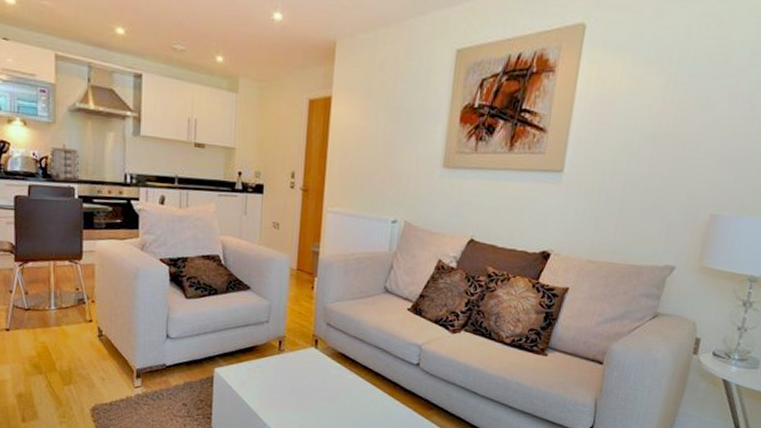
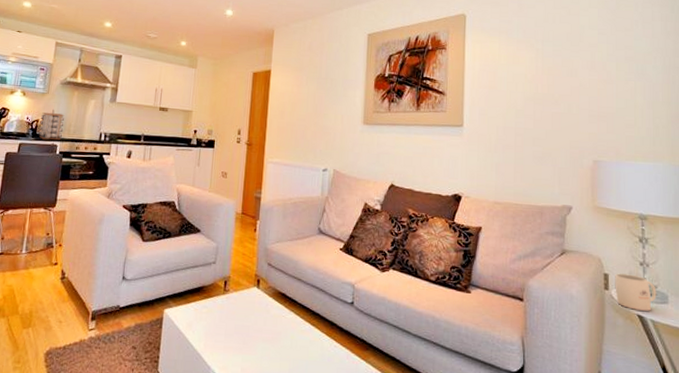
mug: none [704,338,749,377] -> present [615,273,657,312]

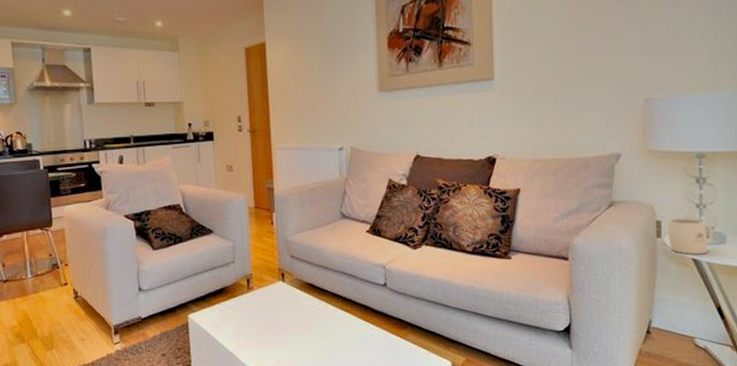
spice rack: present [38,109,65,141] -> none [13,120,43,156]

